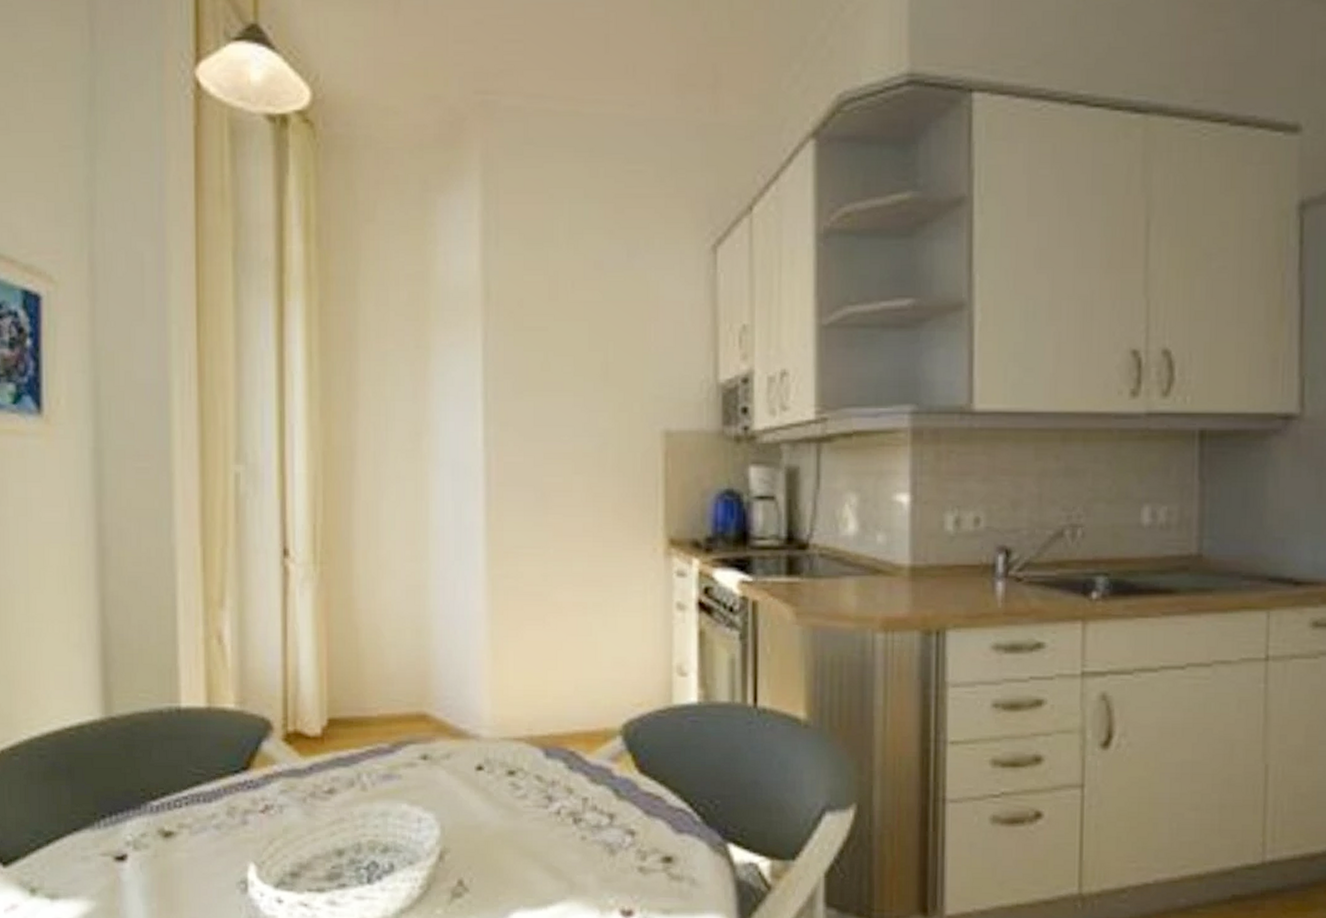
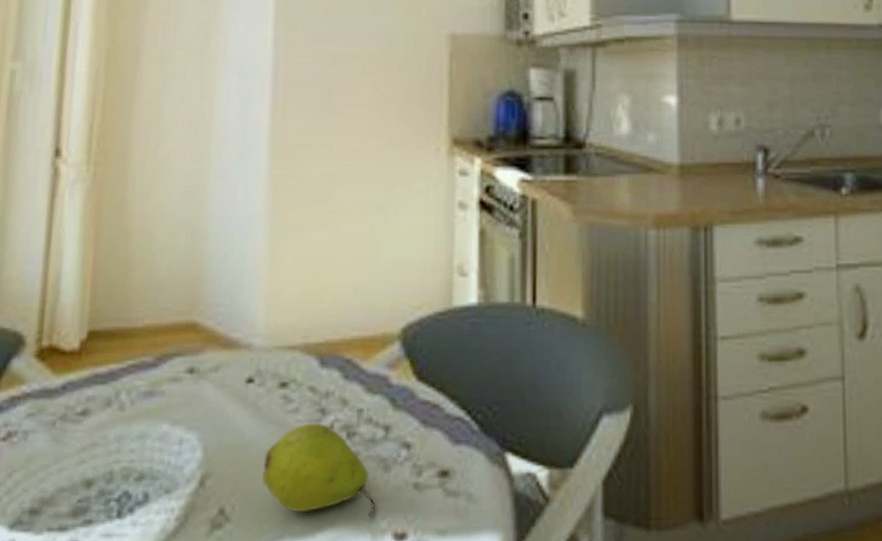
fruit: none [496,808,603,894] -> present [262,422,376,517]

